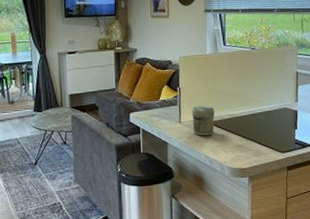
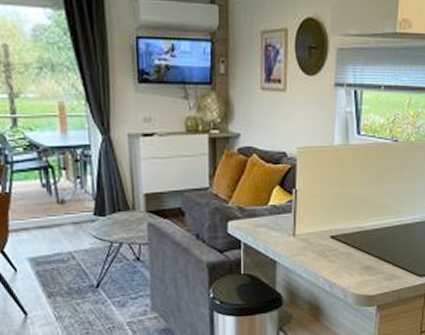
jar: present [191,105,215,136] -> none [309,213,340,253]

